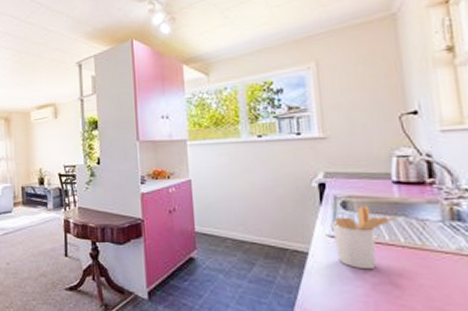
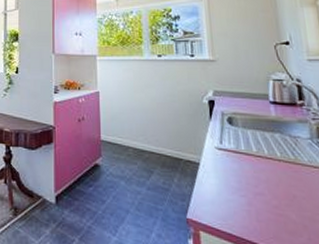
utensil holder: present [331,206,396,270] -> none [219,122,273,181]

